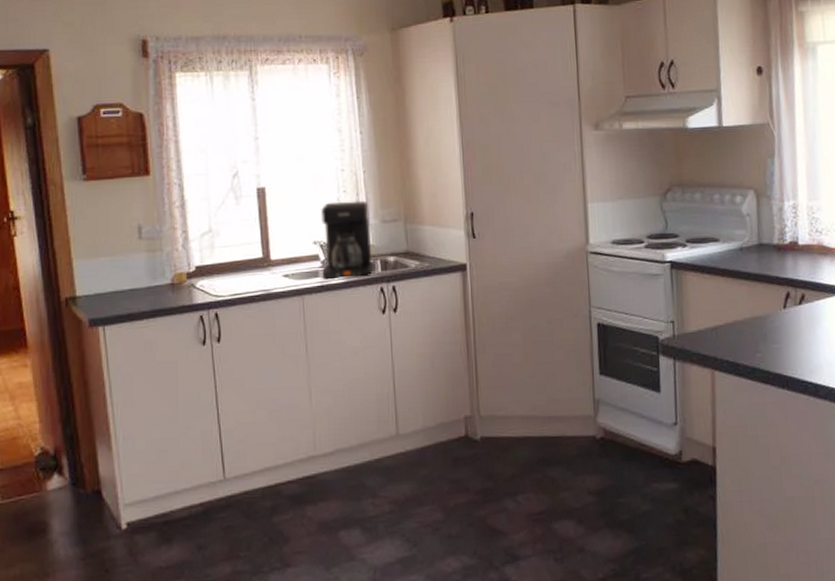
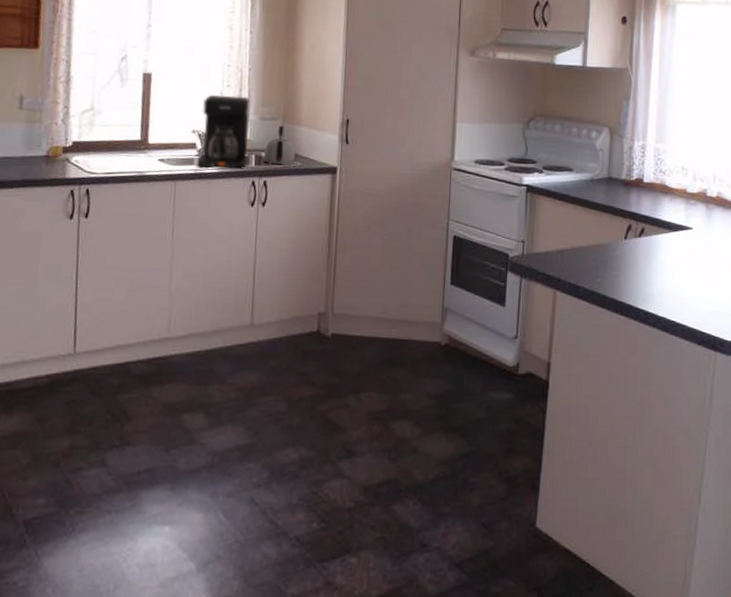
kettle: none [388,226,423,268] -> present [262,125,296,166]

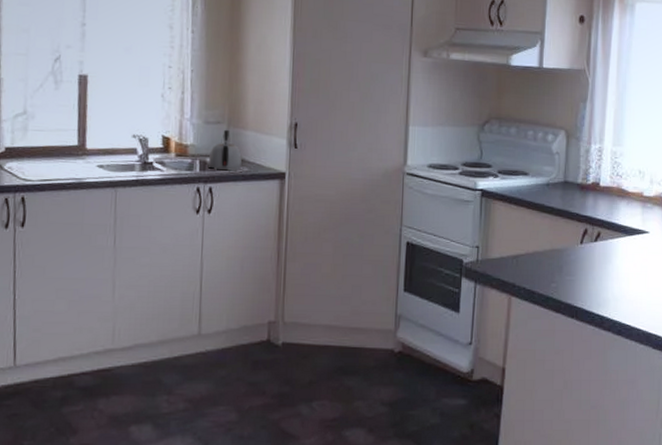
coffee maker: present [197,94,251,169] -> none [138,97,194,175]

